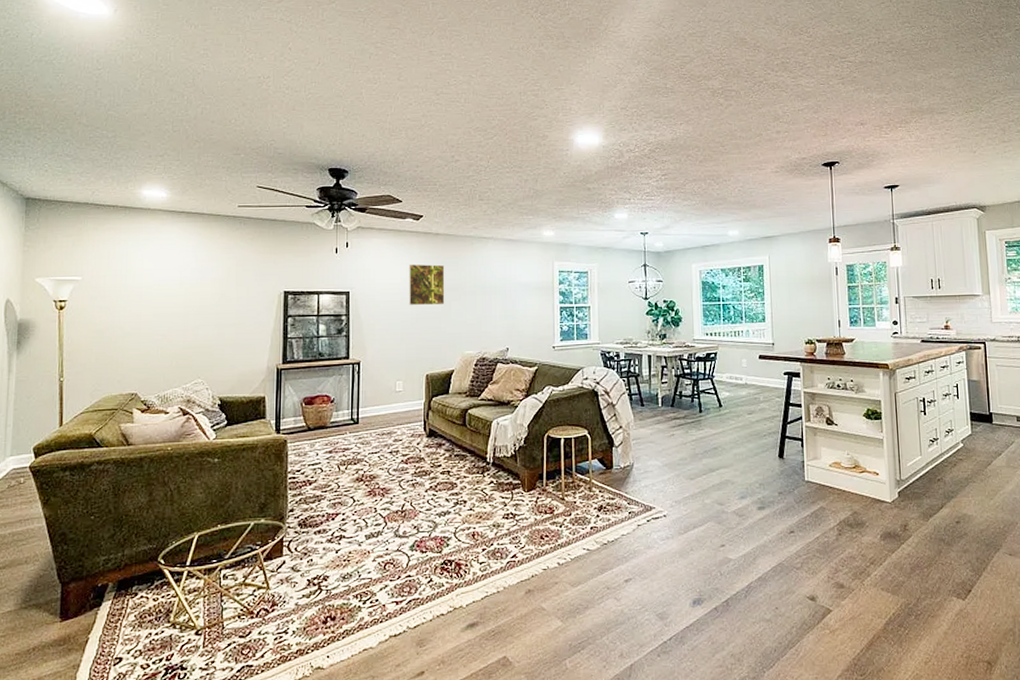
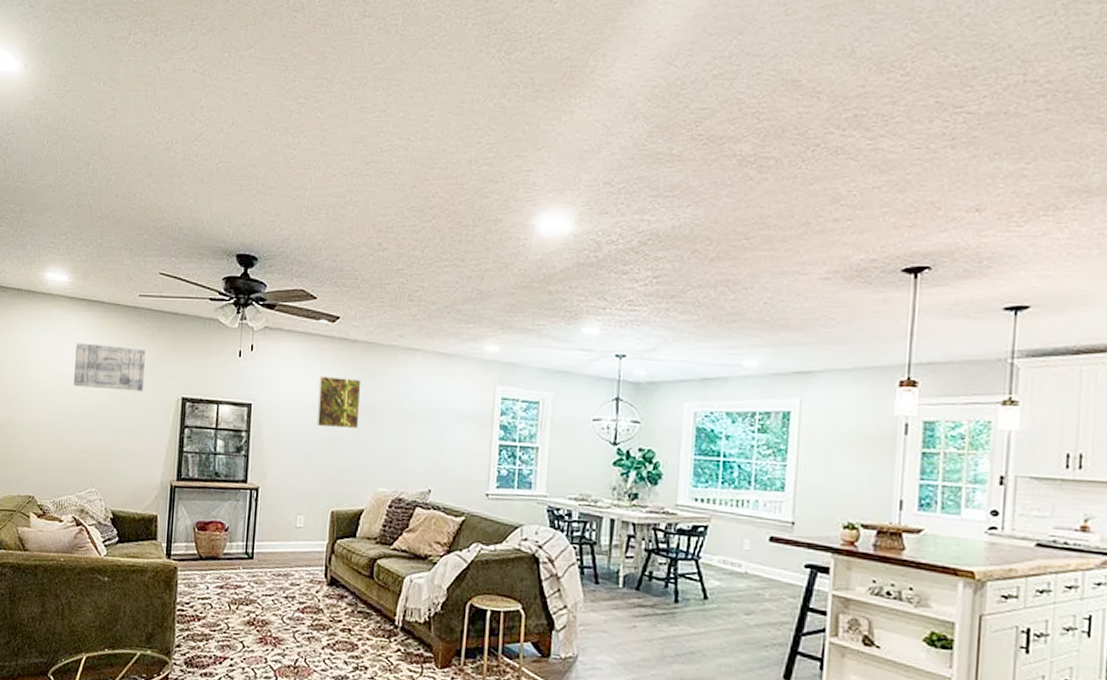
wall art: none [175,250,246,290] -> present [74,343,145,392]

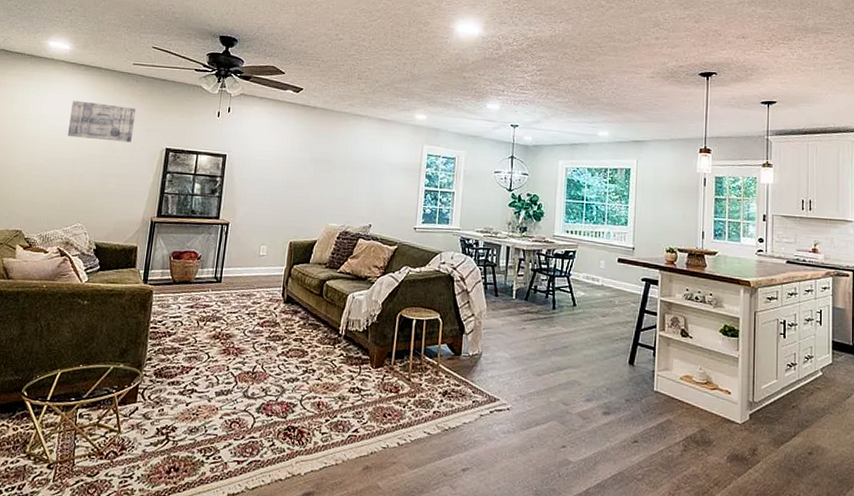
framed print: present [316,375,362,429] -> none [280,133,319,177]

